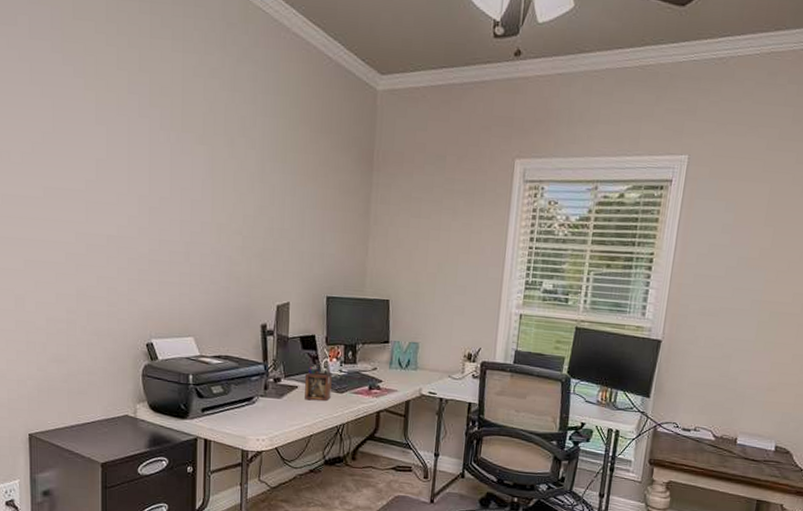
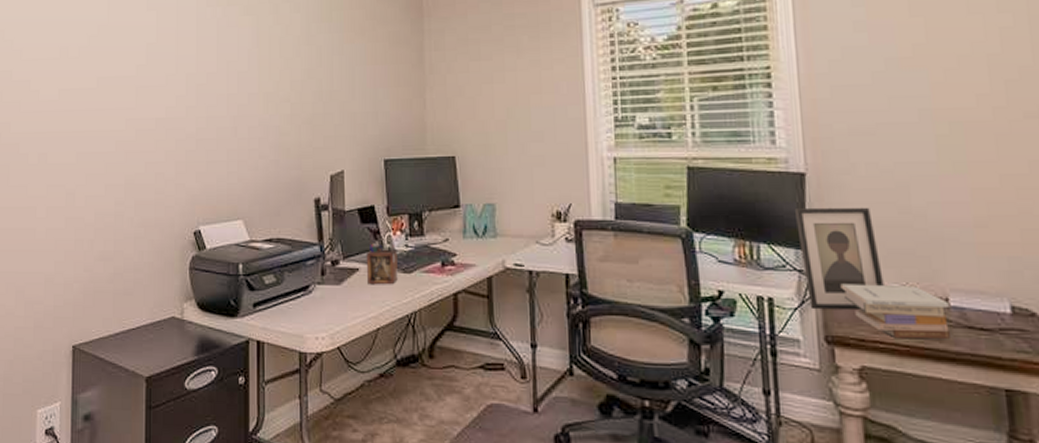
picture frame: none [643,367,701,443] -> present [794,207,884,311]
books: none [667,423,737,465] -> present [840,283,950,340]

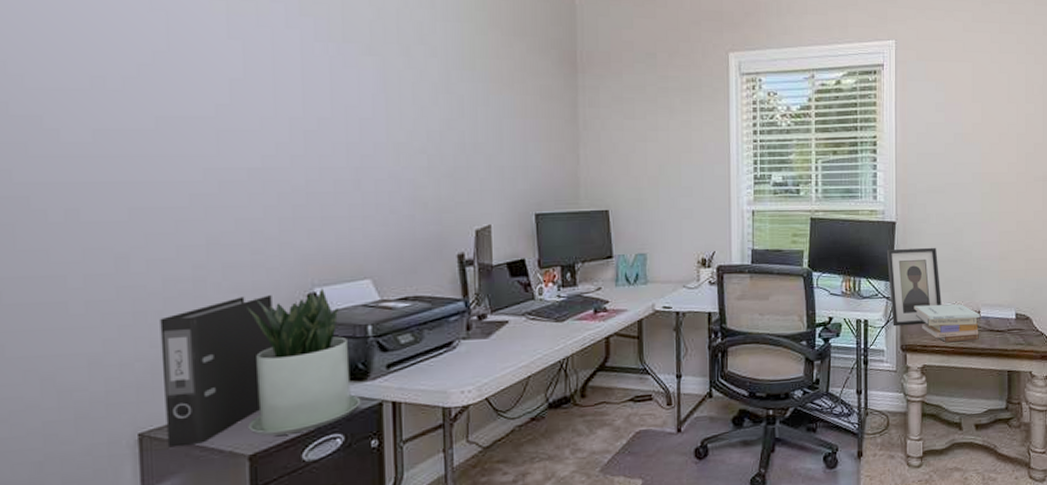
binder: none [90,231,168,361] -> present [160,295,274,446]
planter: none [146,227,232,362] -> present [247,288,361,436]
desk organizer: present [366,239,398,285] -> none [515,290,550,336]

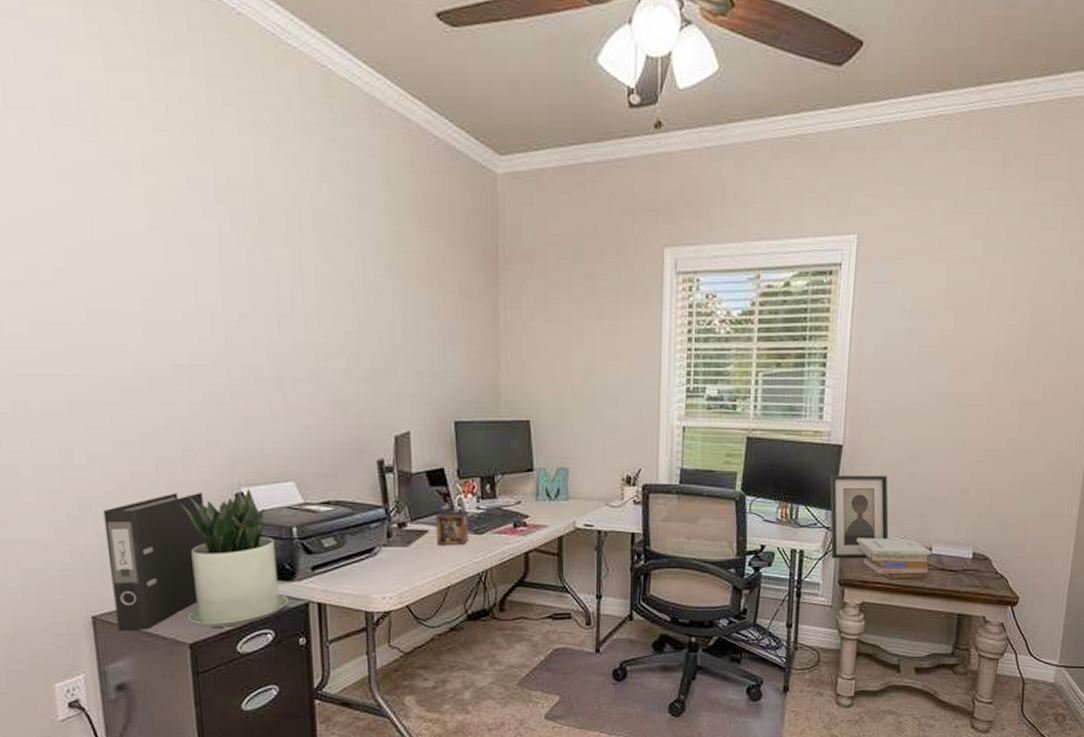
desk organizer: none [515,290,550,336] -> present [435,501,469,546]

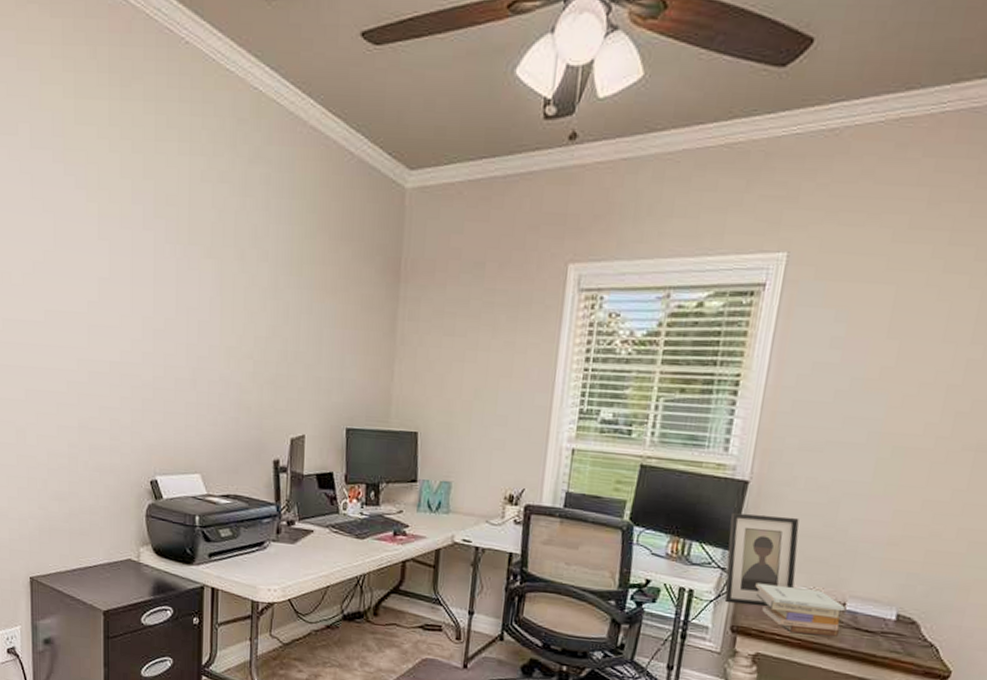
binder: present [103,493,207,630] -> none [45,475,124,594]
planter: present [180,488,289,627] -> none [104,477,187,600]
desk organizer: present [435,501,469,546] -> none [321,505,352,549]

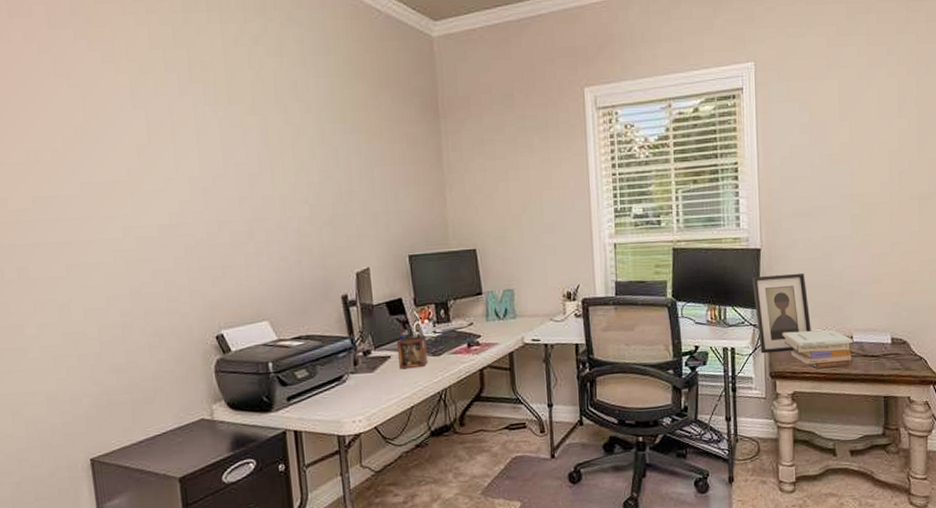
desk organizer: none [321,505,352,549] -> present [396,327,428,370]

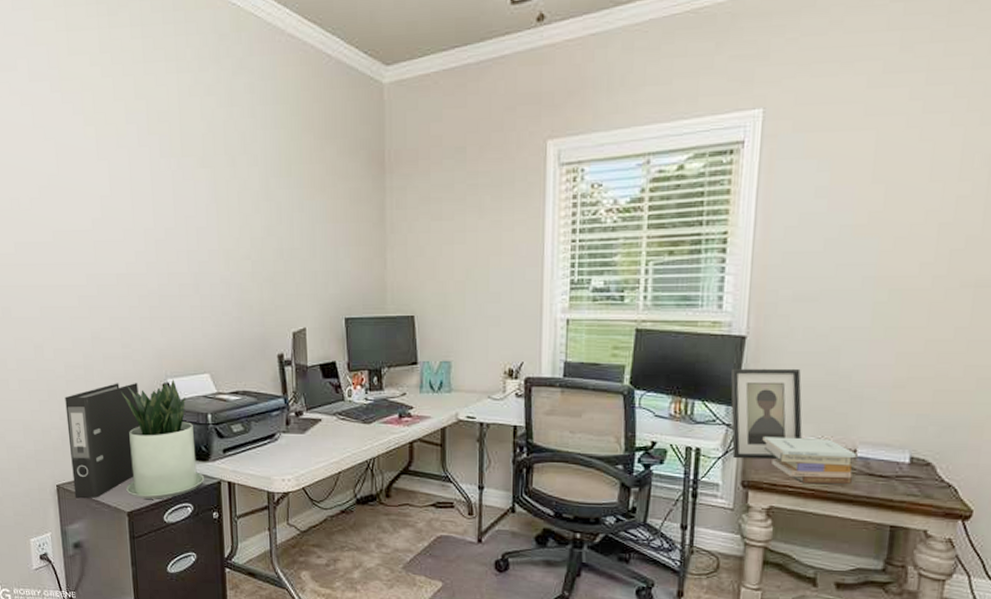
binder: none [98,338,192,470] -> present [65,383,141,498]
planter: none [167,330,268,461] -> present [121,379,205,499]
desk organizer: present [396,327,428,370] -> none [328,392,358,434]

